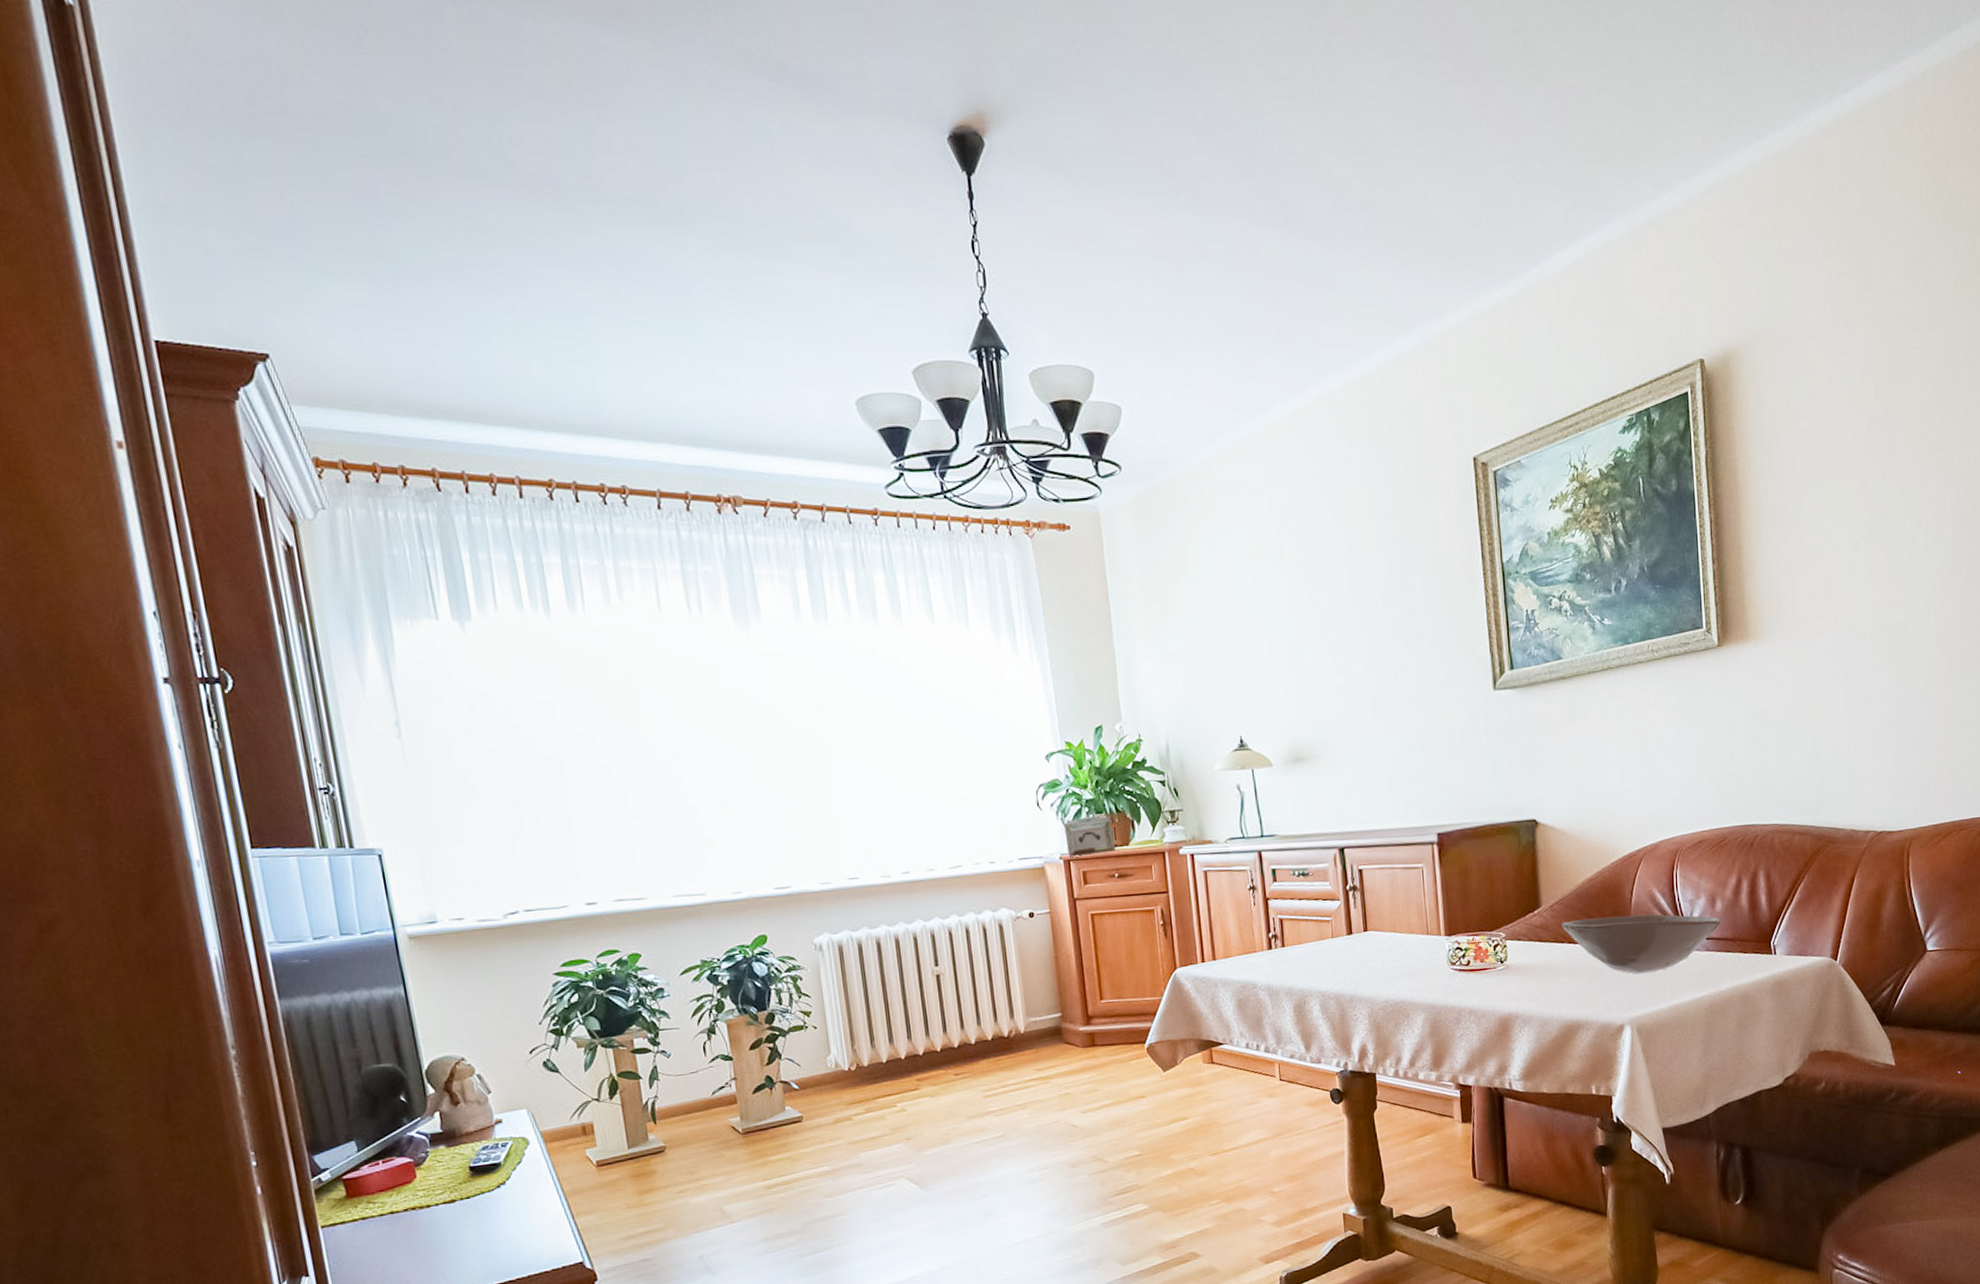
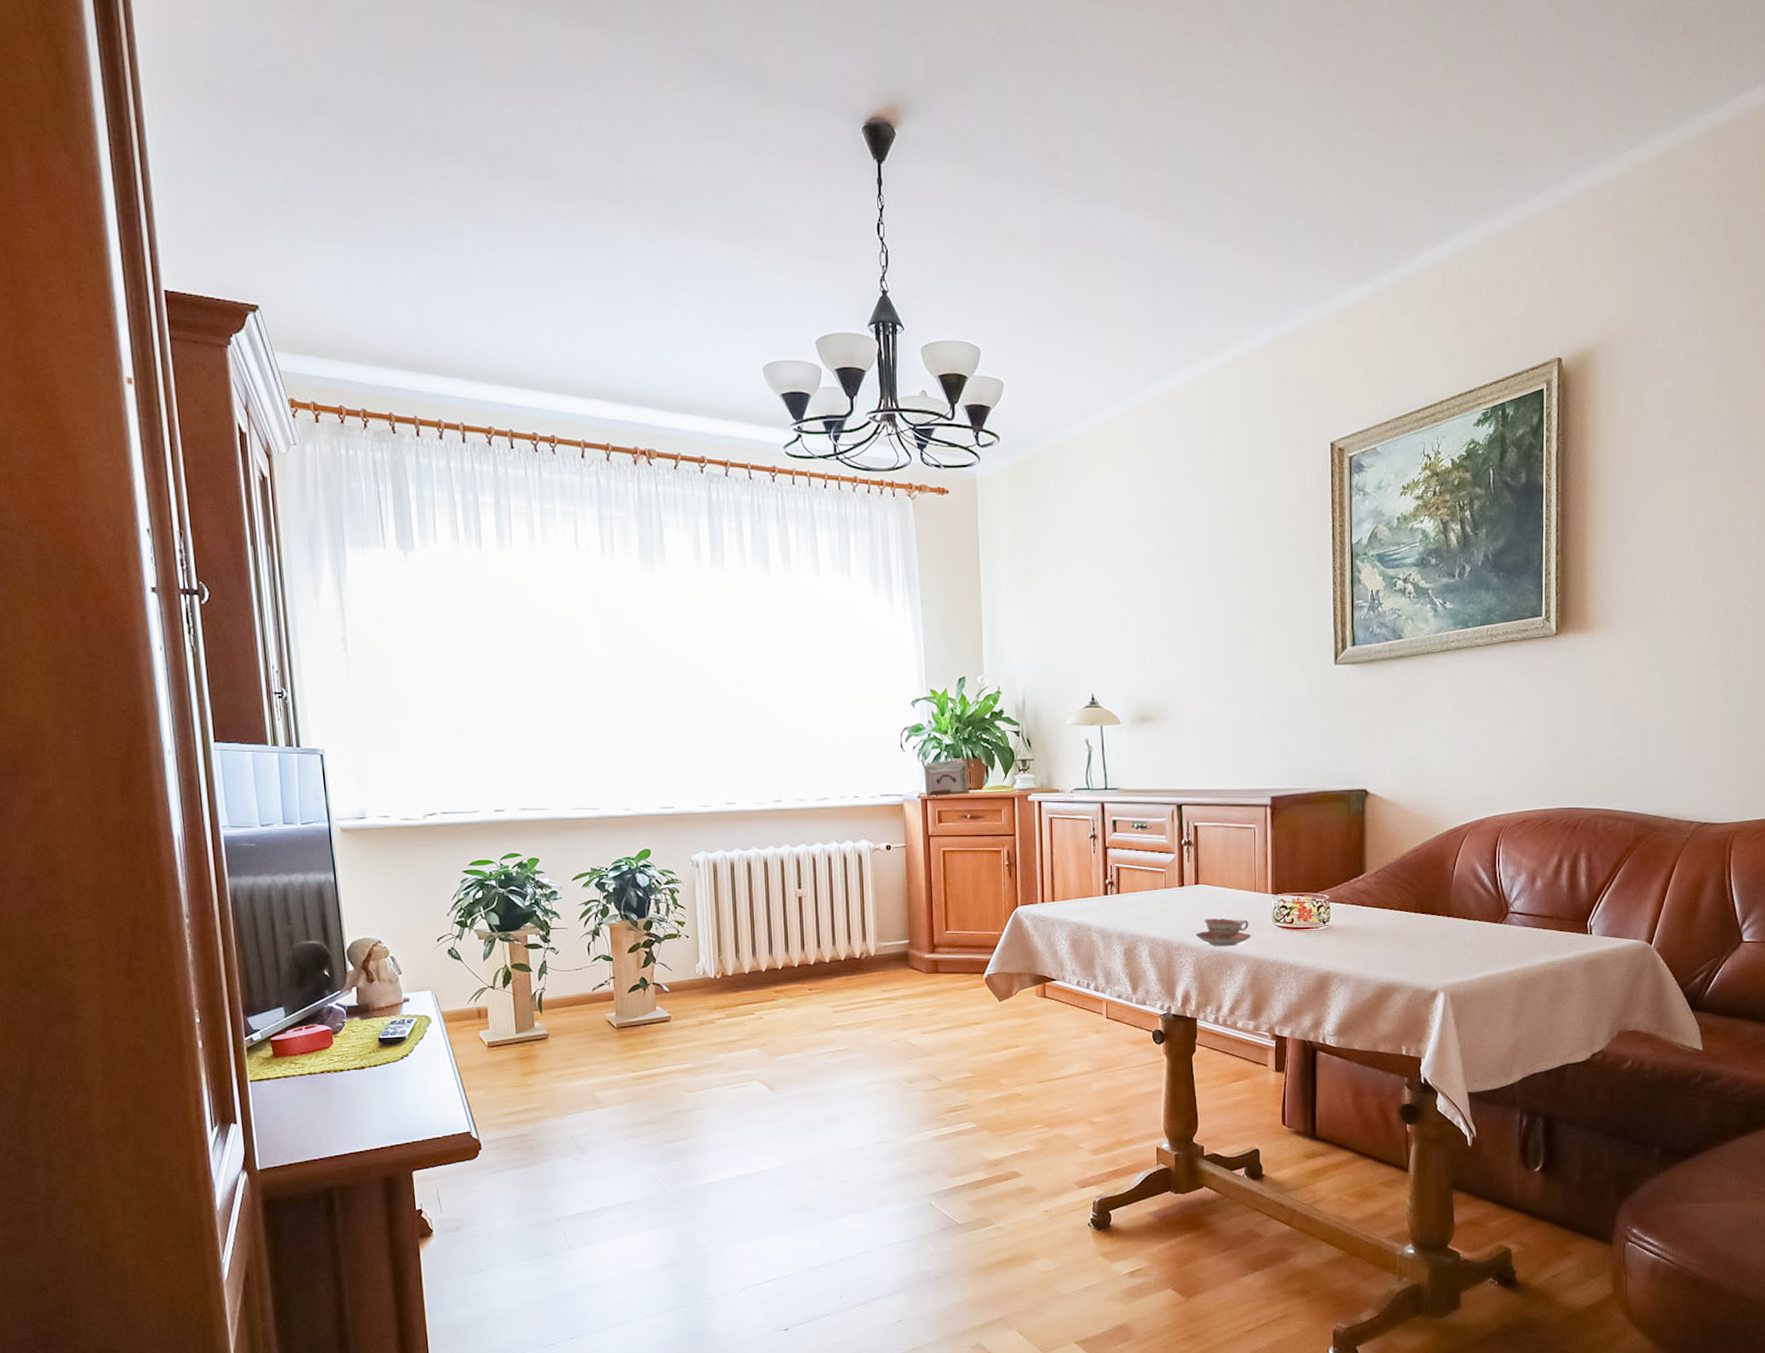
teacup: none [1368,965,1427,996] -> present [1196,919,1251,947]
bowl: present [1561,914,1721,974] -> none [1383,886,1540,944]

